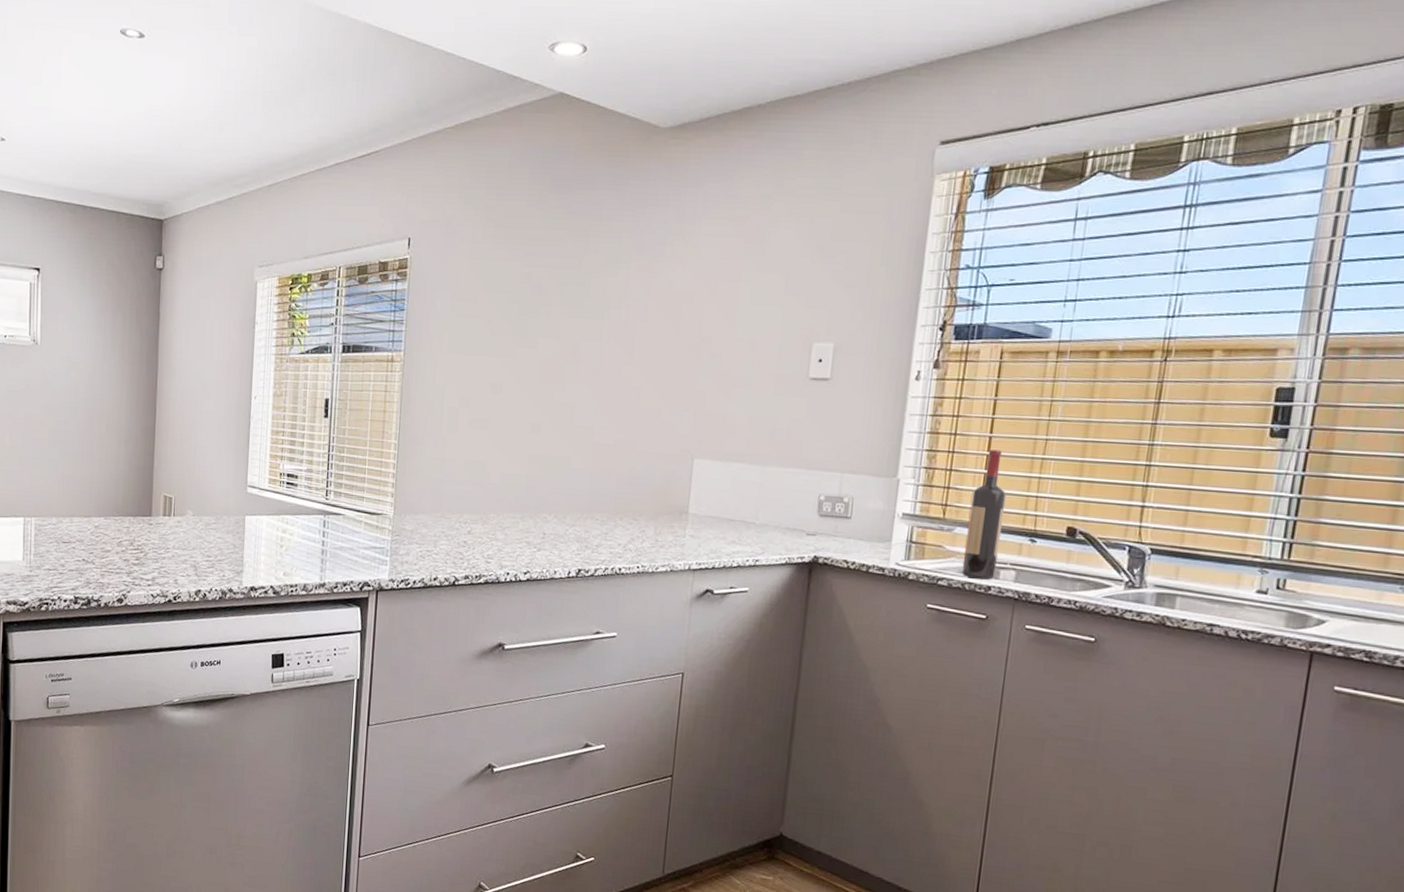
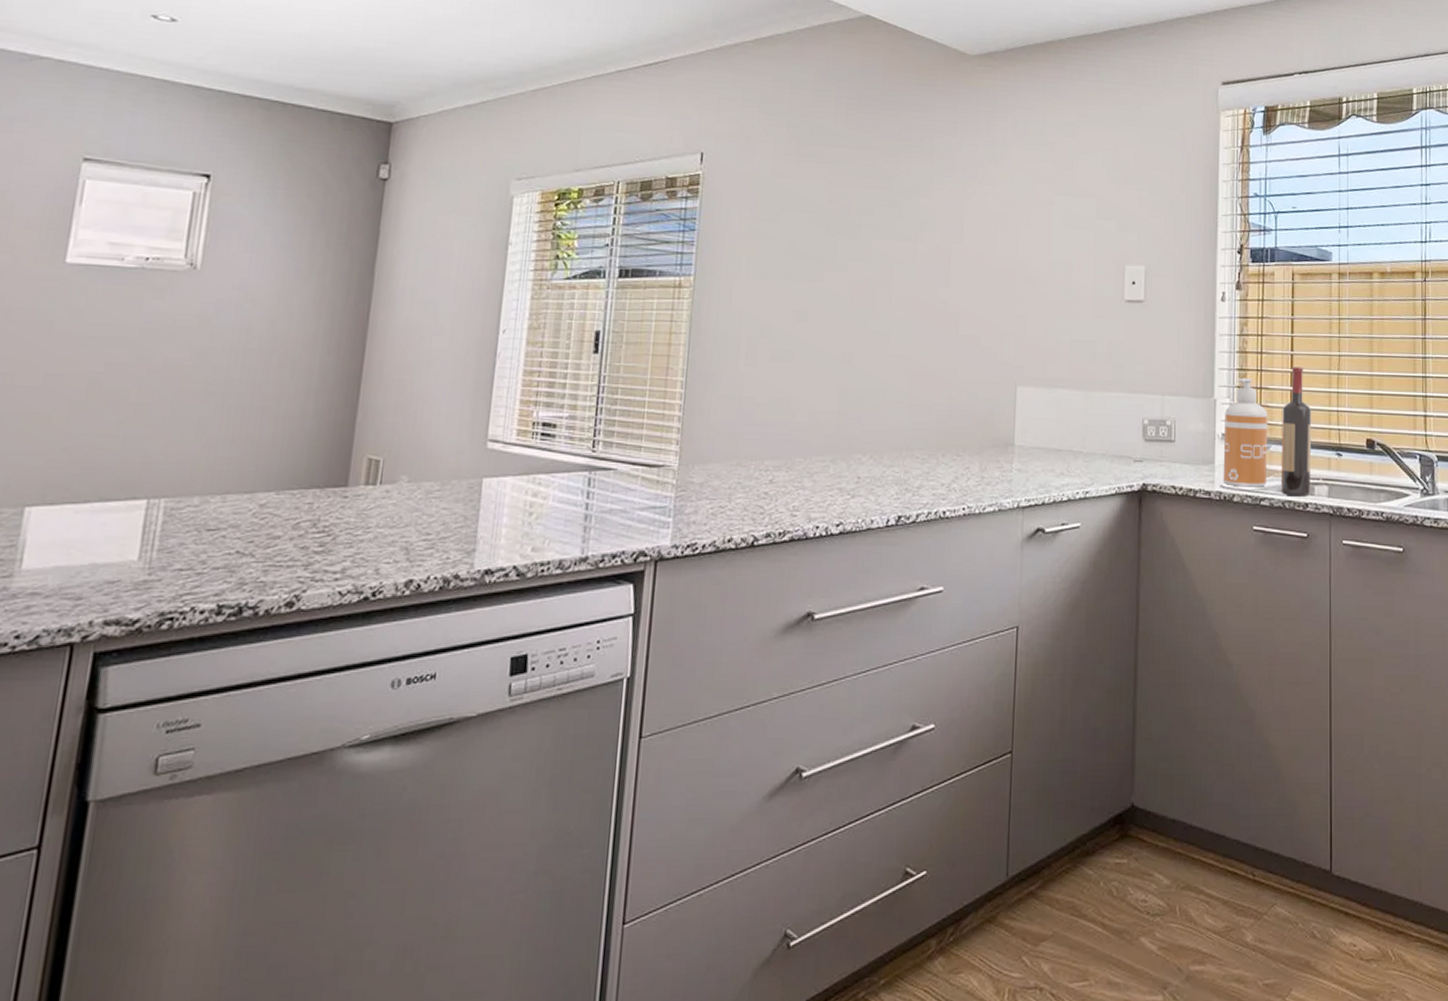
soap dispenser: none [899,459,956,568] -> present [1223,378,1268,487]

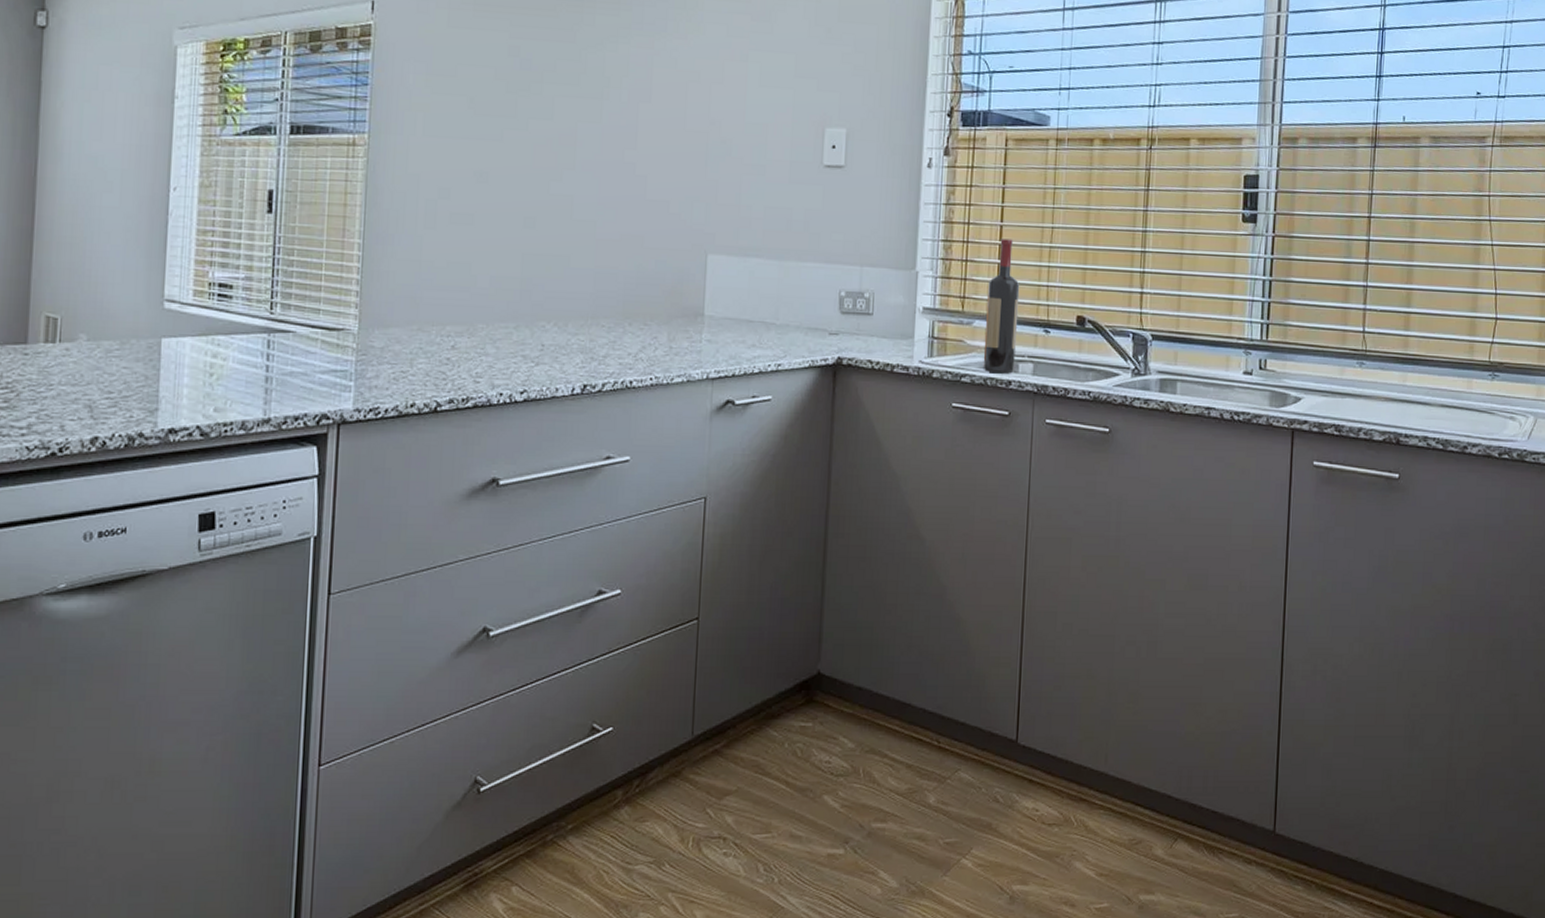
soap dispenser: present [1223,378,1268,487] -> none [922,250,973,364]

